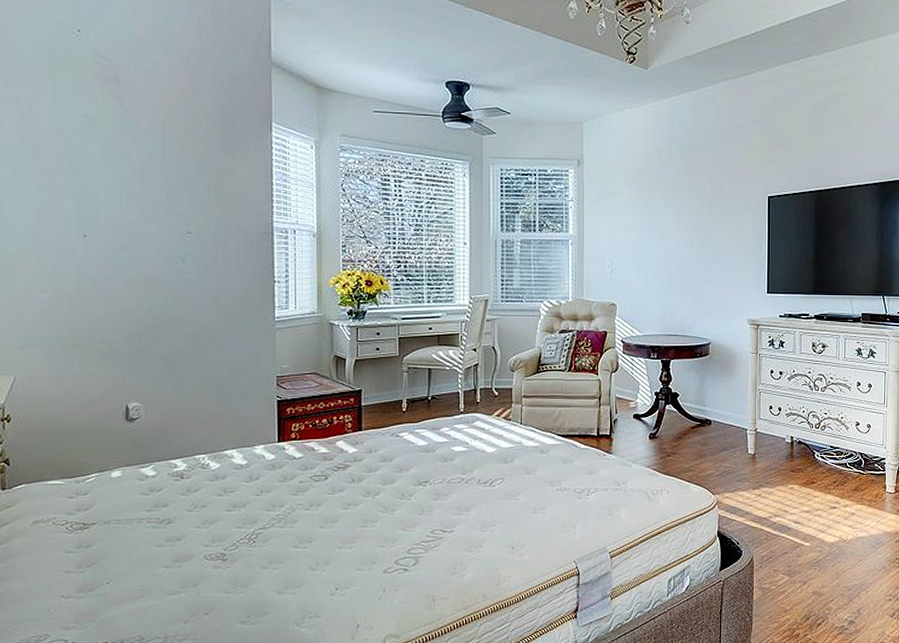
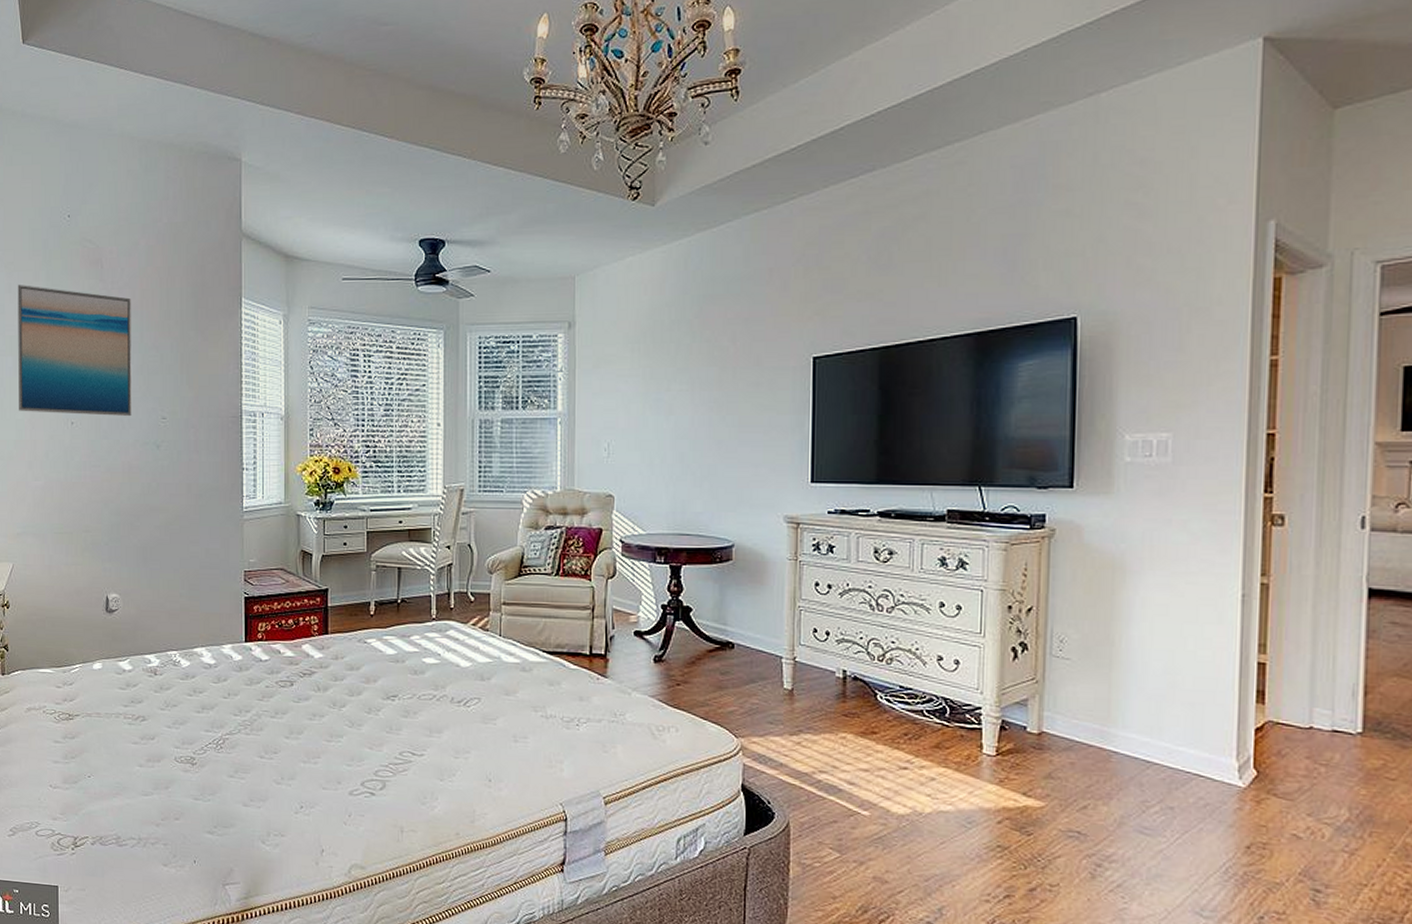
wall art: none [17,95,153,231] -> present [17,285,132,417]

